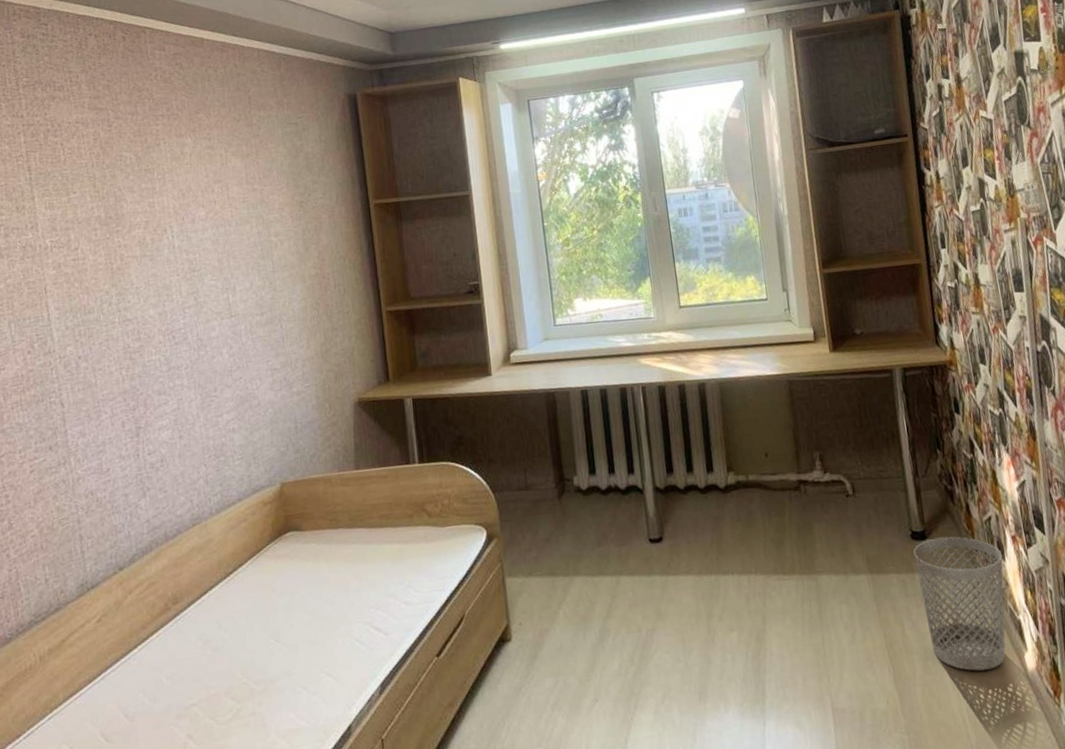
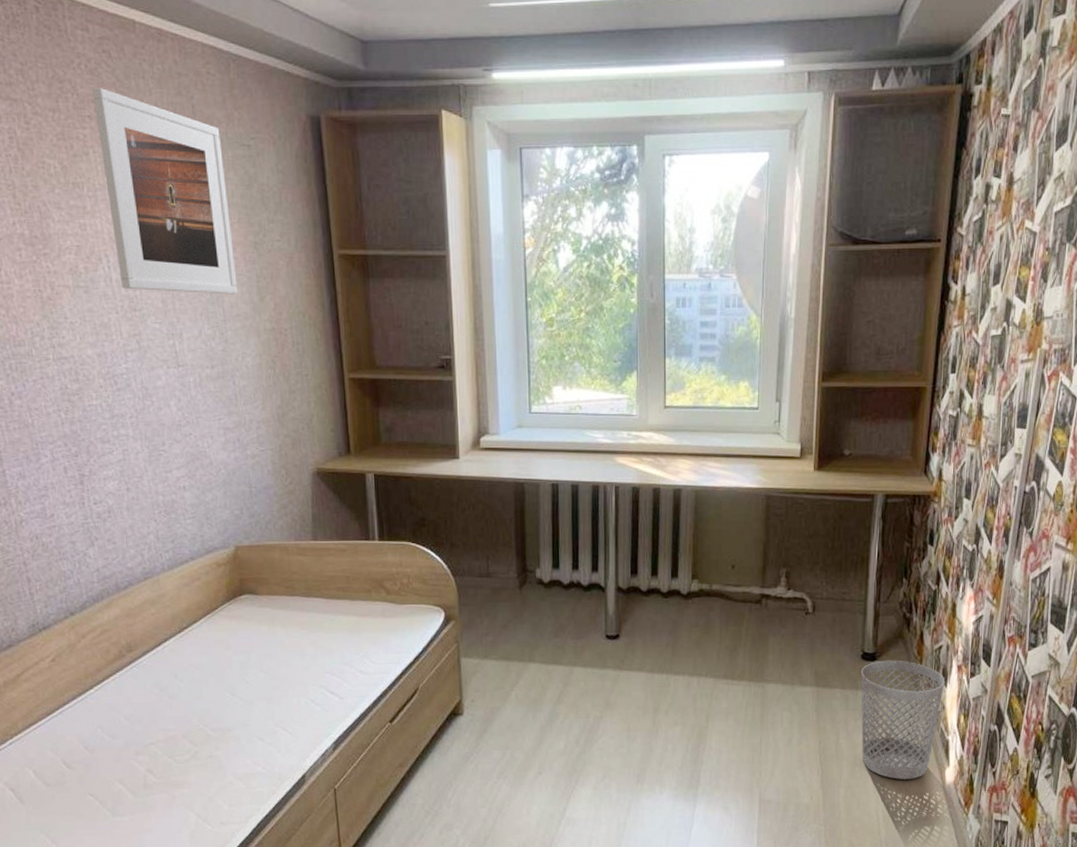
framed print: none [165,92,286,254] -> present [92,88,238,295]

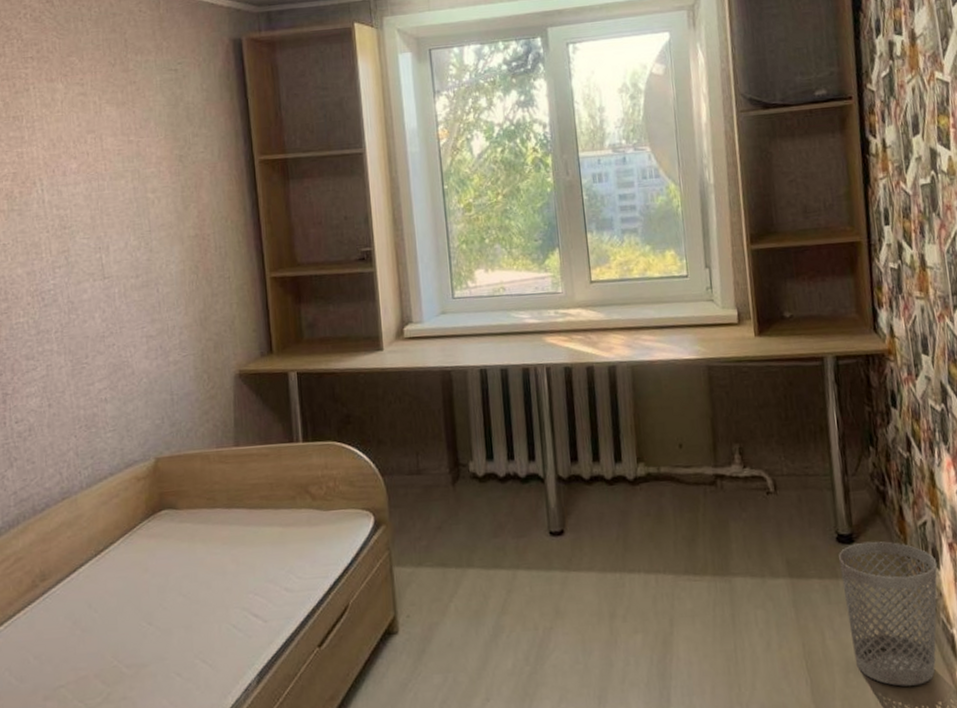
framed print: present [92,88,238,295] -> none [35,32,163,209]

